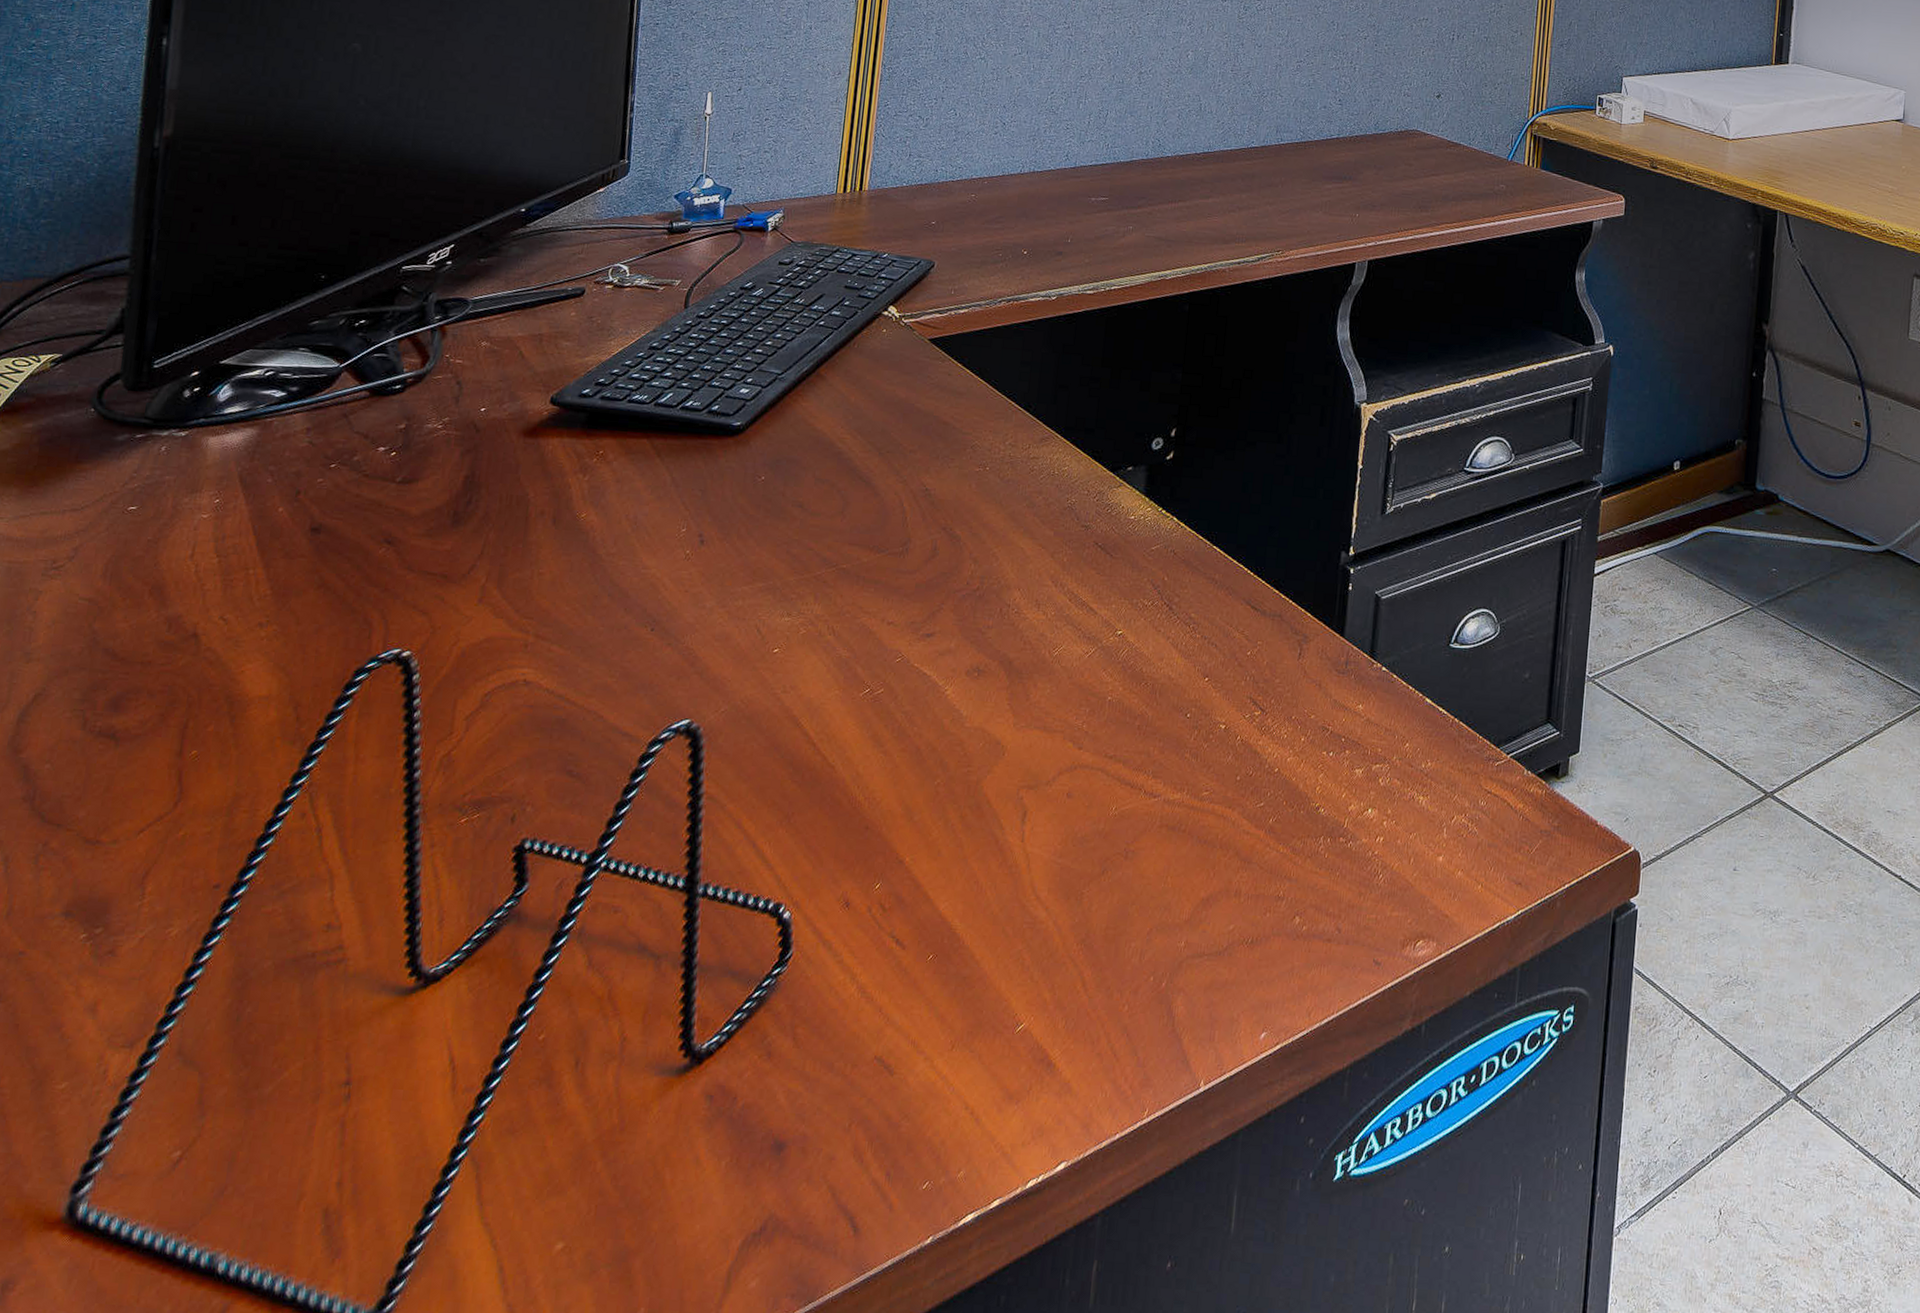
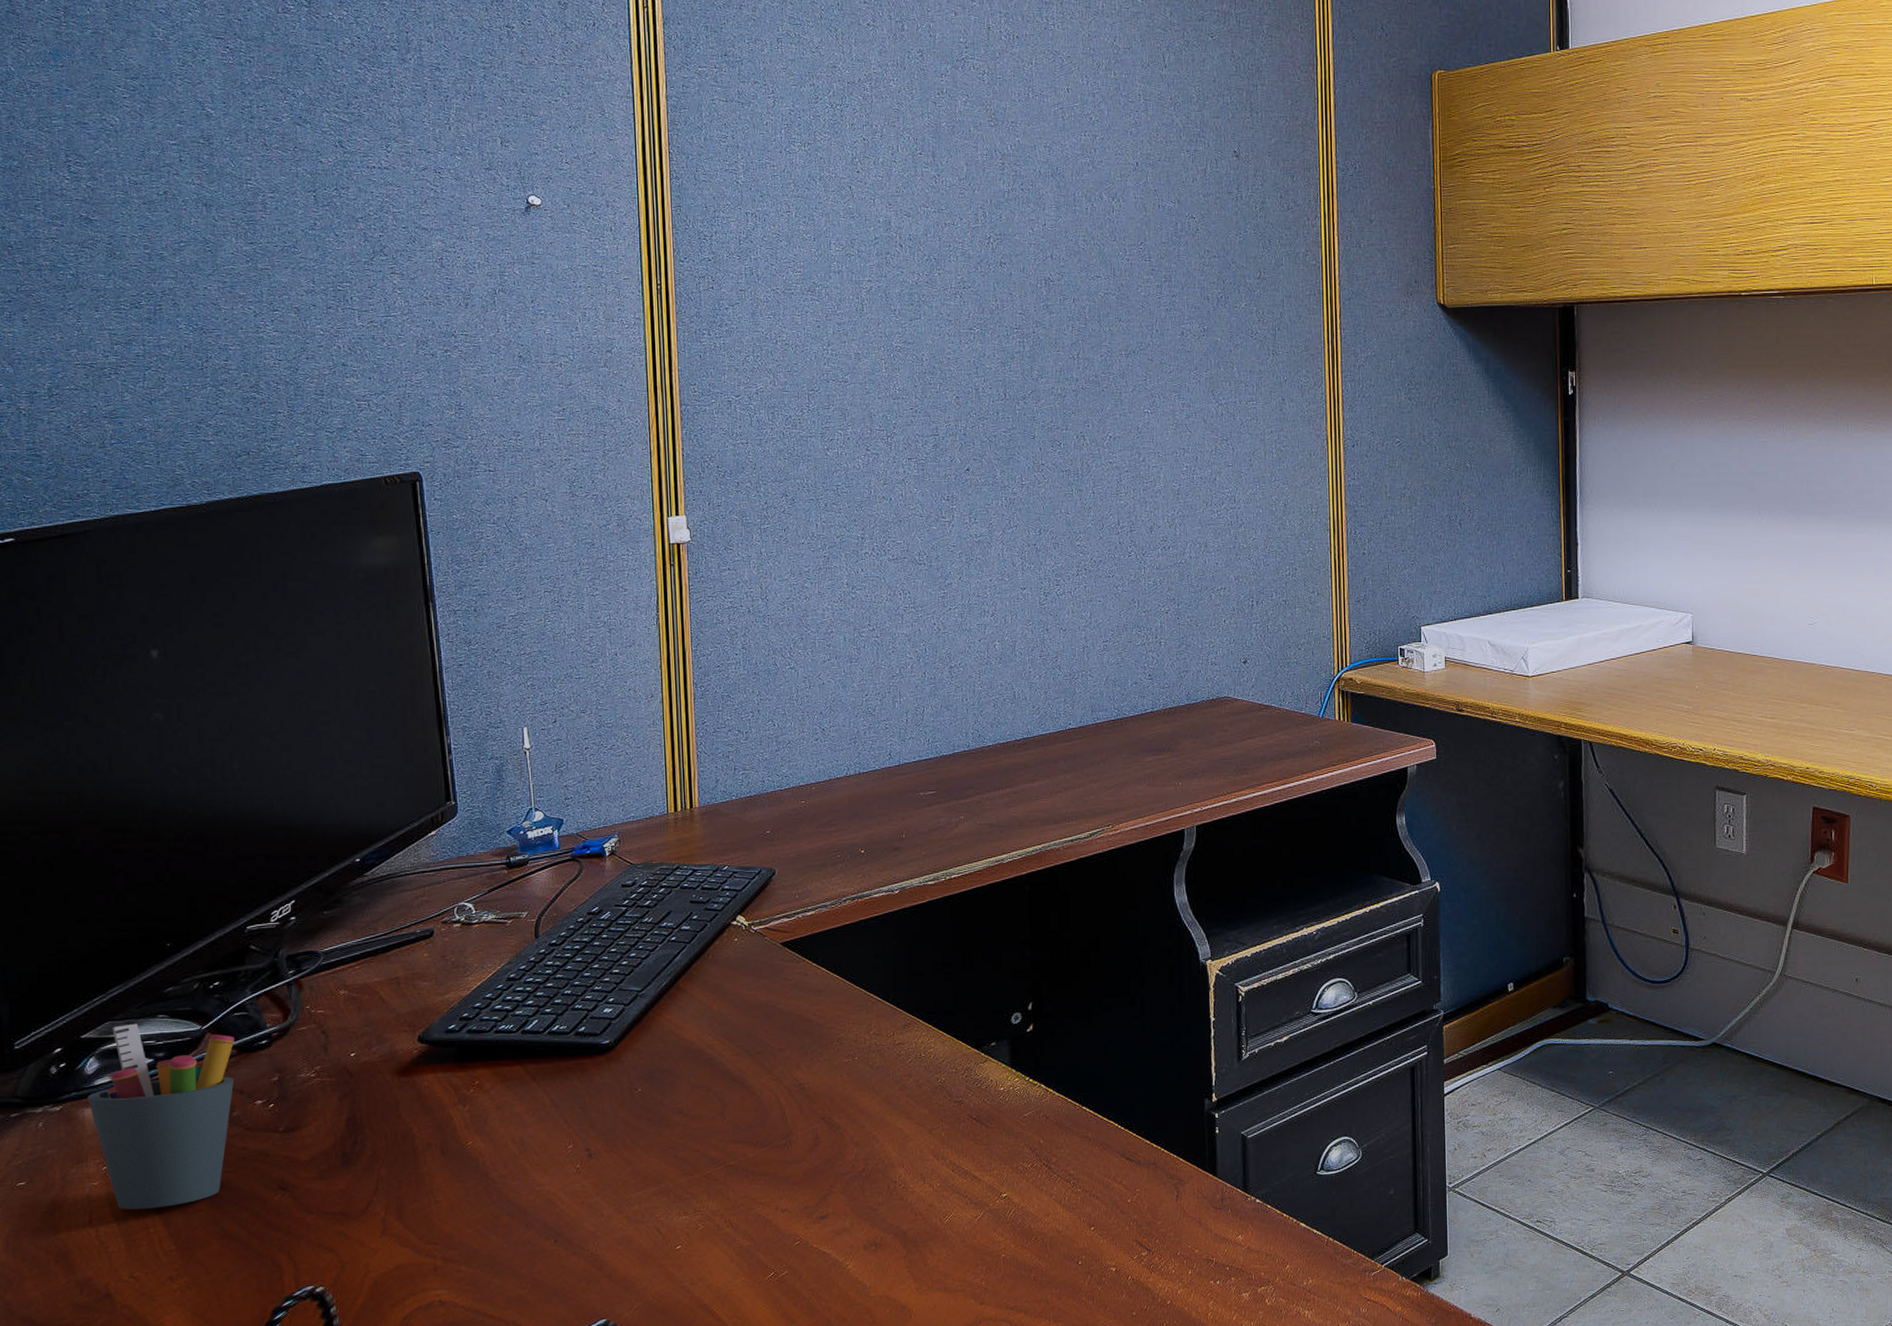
pen holder: none [214,354,370,549] -> present [88,1023,235,1209]

